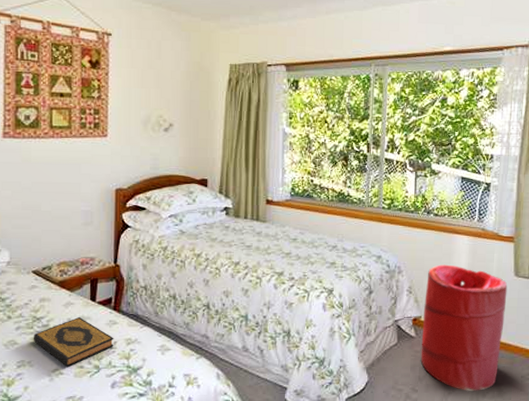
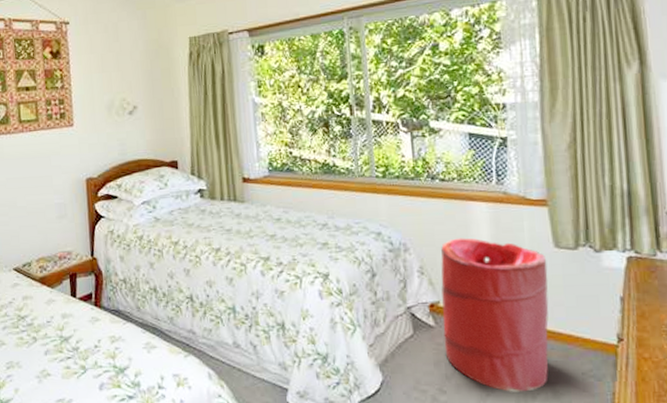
hardback book: present [33,317,114,367] -> none [19,315,98,367]

